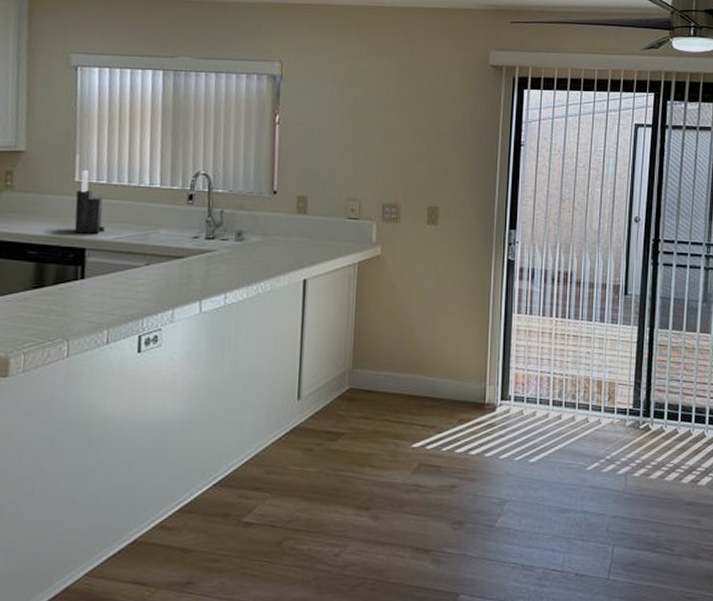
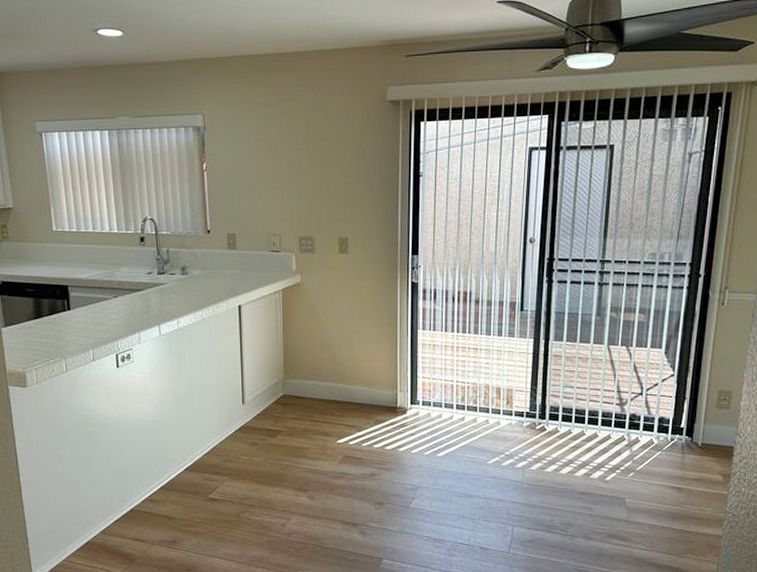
knife block: present [74,170,105,234] -> none [55,221,80,274]

